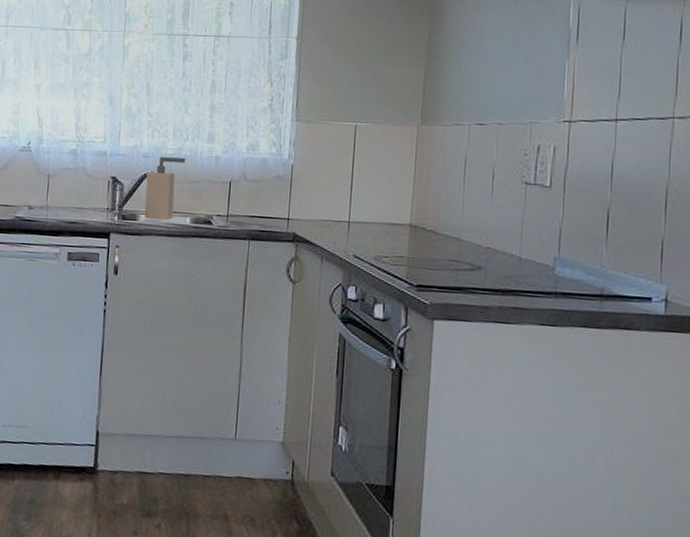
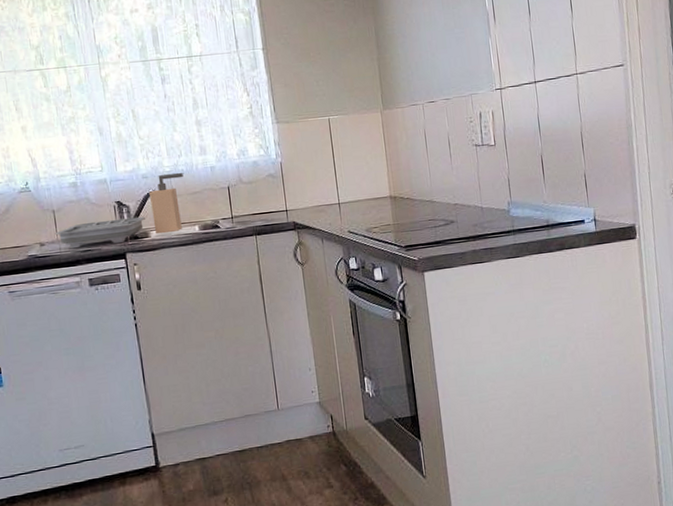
dish rack: none [45,193,138,221] -> present [55,216,146,249]

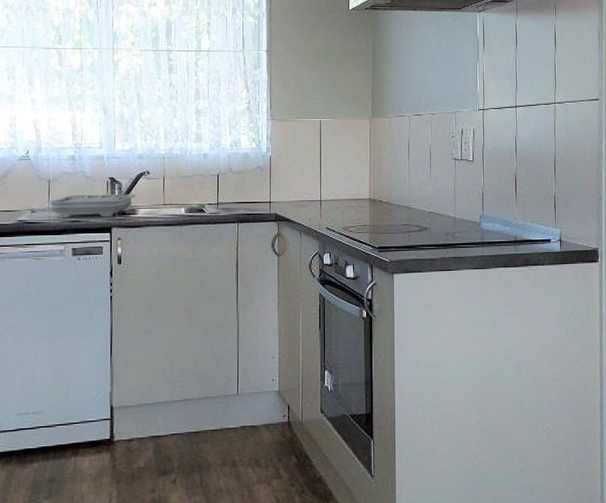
soap dispenser: present [149,173,184,235] -> none [142,157,177,213]

